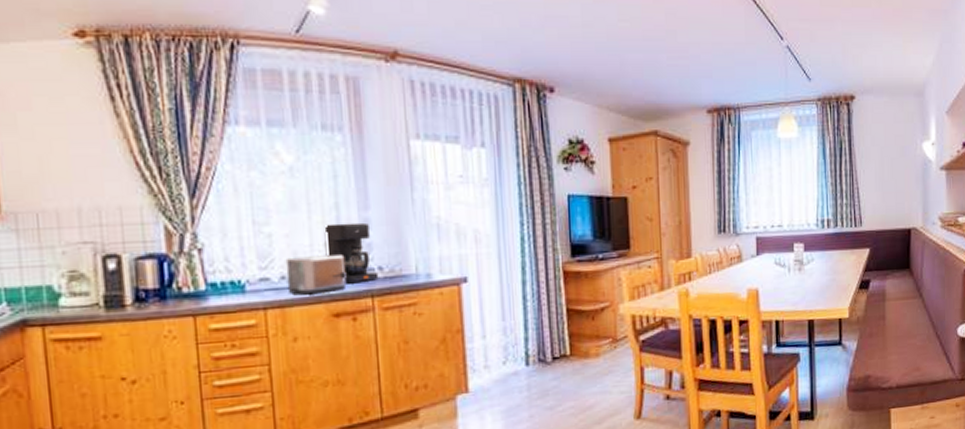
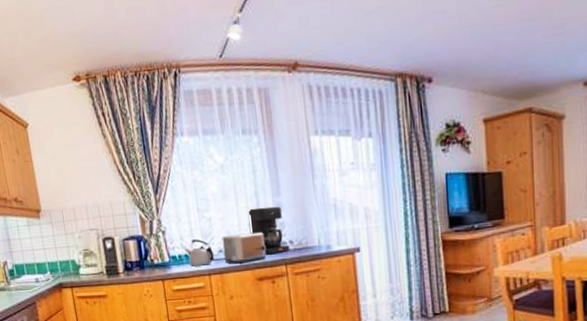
kettle: none [230,261,273,297] -> present [184,239,214,266]

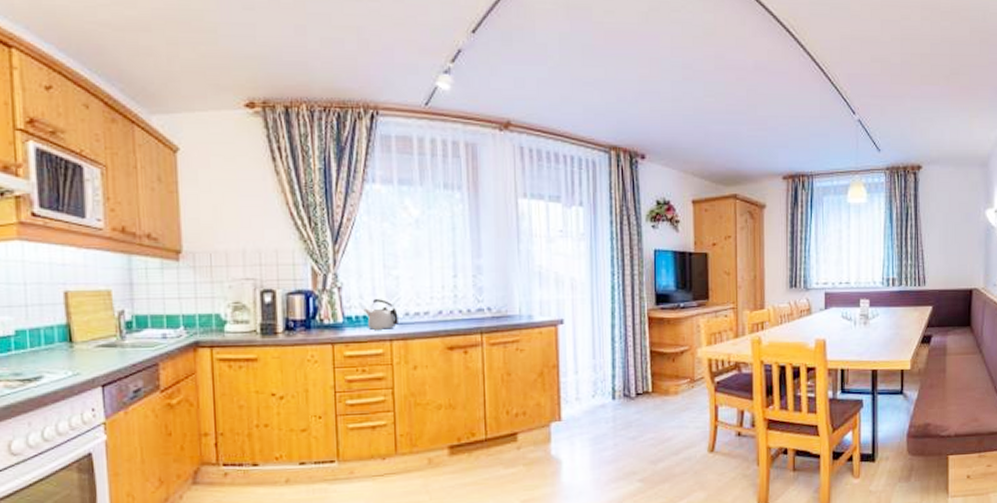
toaster: present [221,232,267,264] -> none [409,295,461,330]
coffee maker: present [248,206,290,255] -> none [443,269,488,322]

